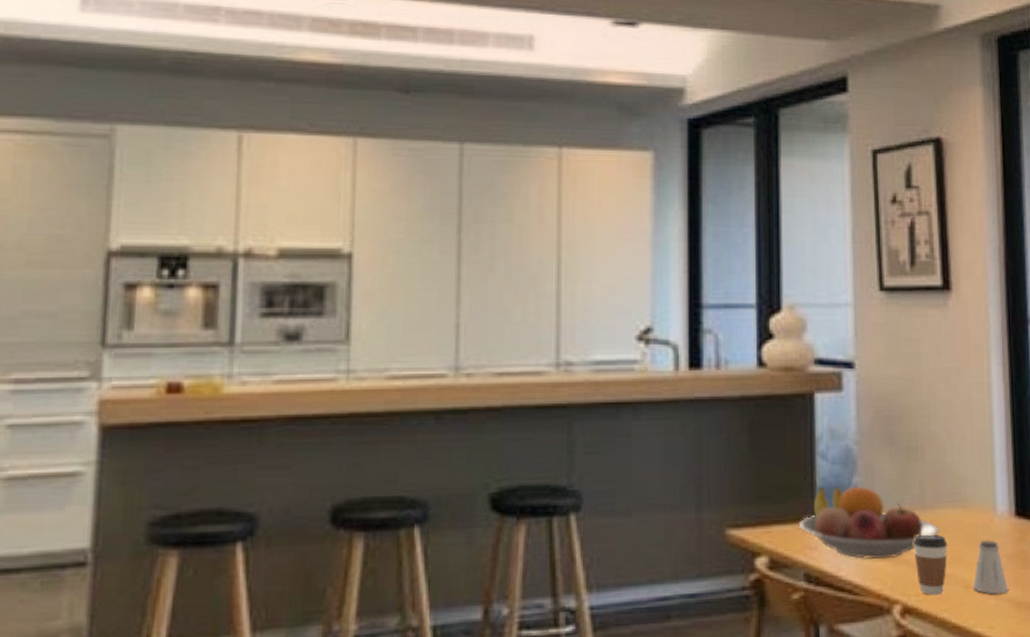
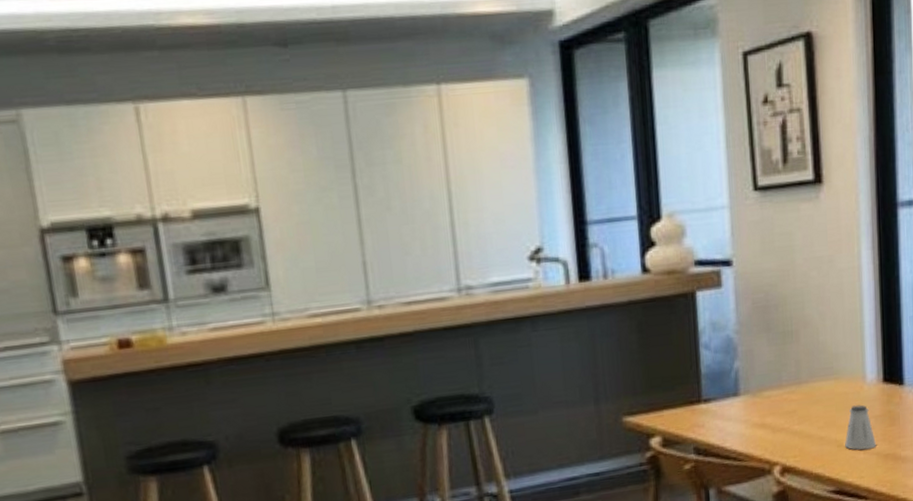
fruit bowl: present [800,485,940,560] -> none [688,369,814,431]
coffee cup: present [913,534,948,595] -> none [790,404,822,456]

